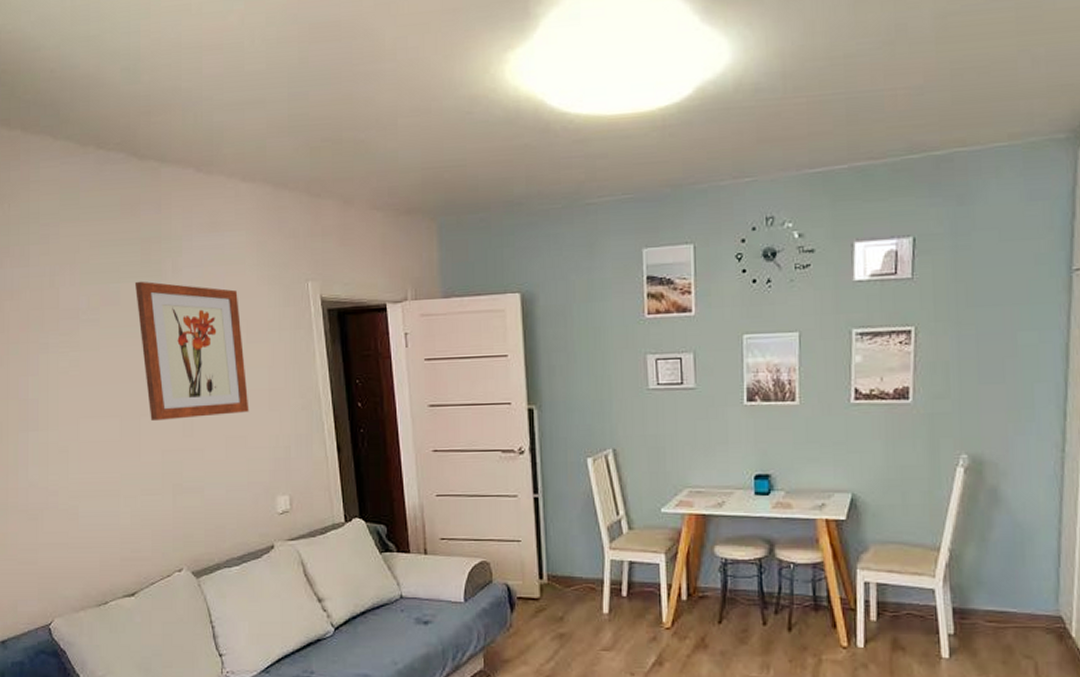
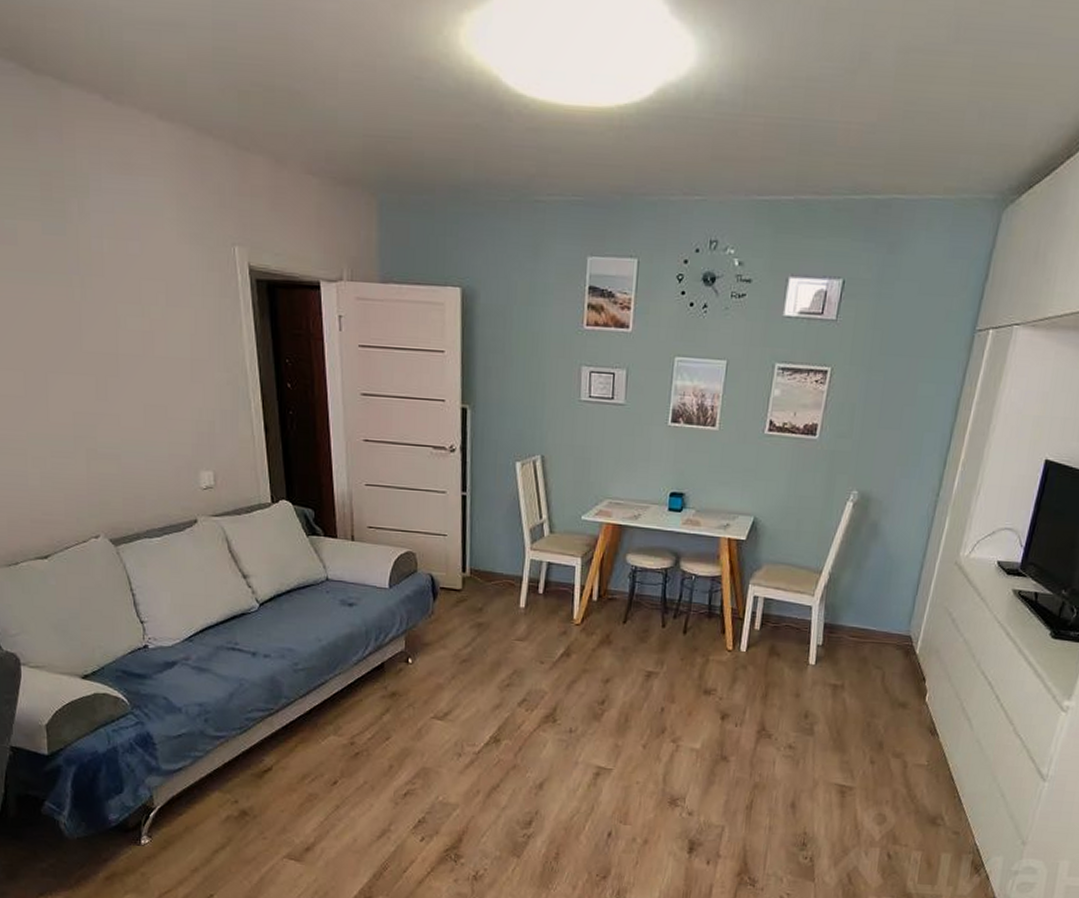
wall art: present [134,281,249,420] -> none [34,220,170,381]

